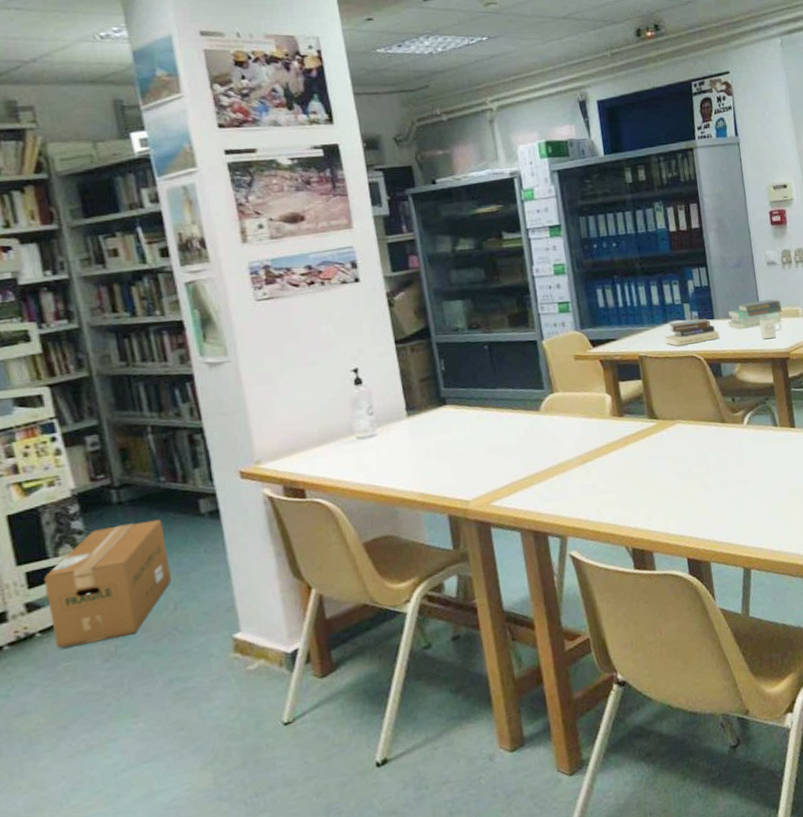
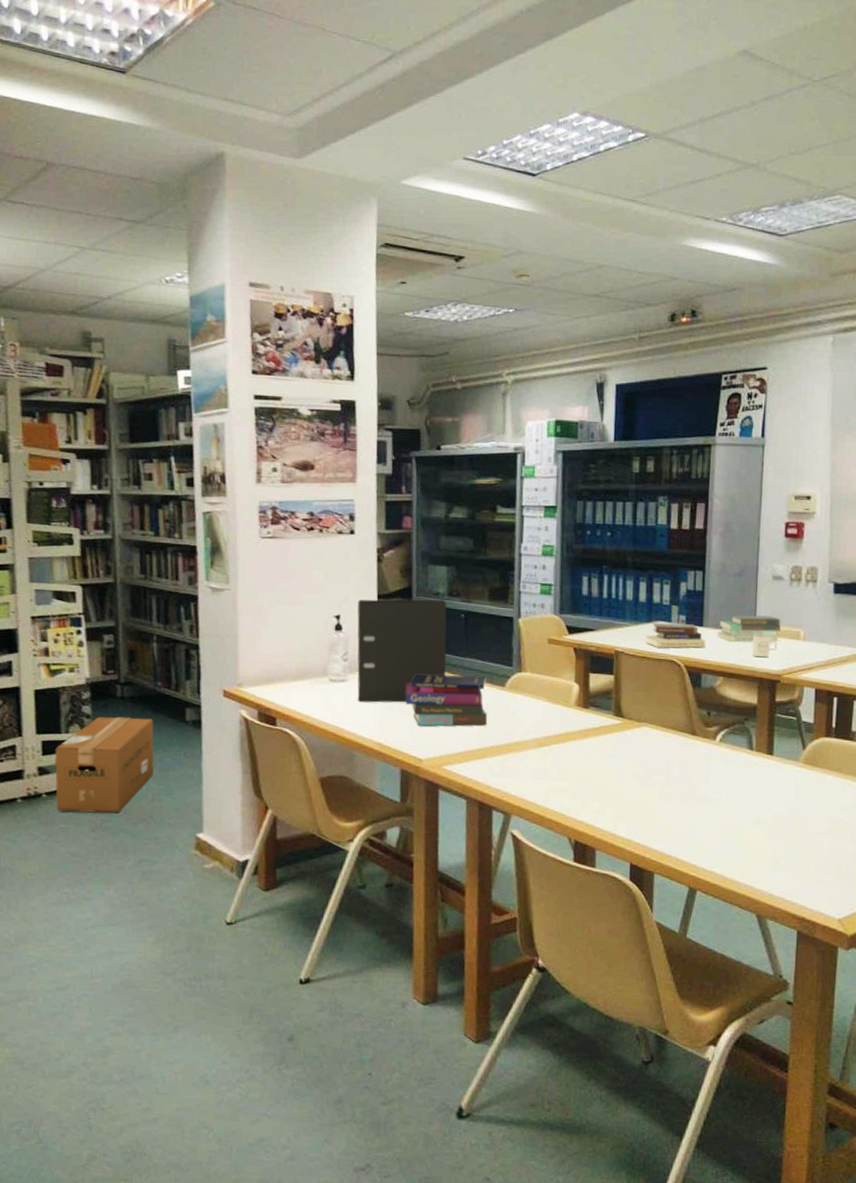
binder: none [375,334,479,455] -> present [357,599,447,702]
books: none [440,404,528,467] -> present [405,674,487,726]

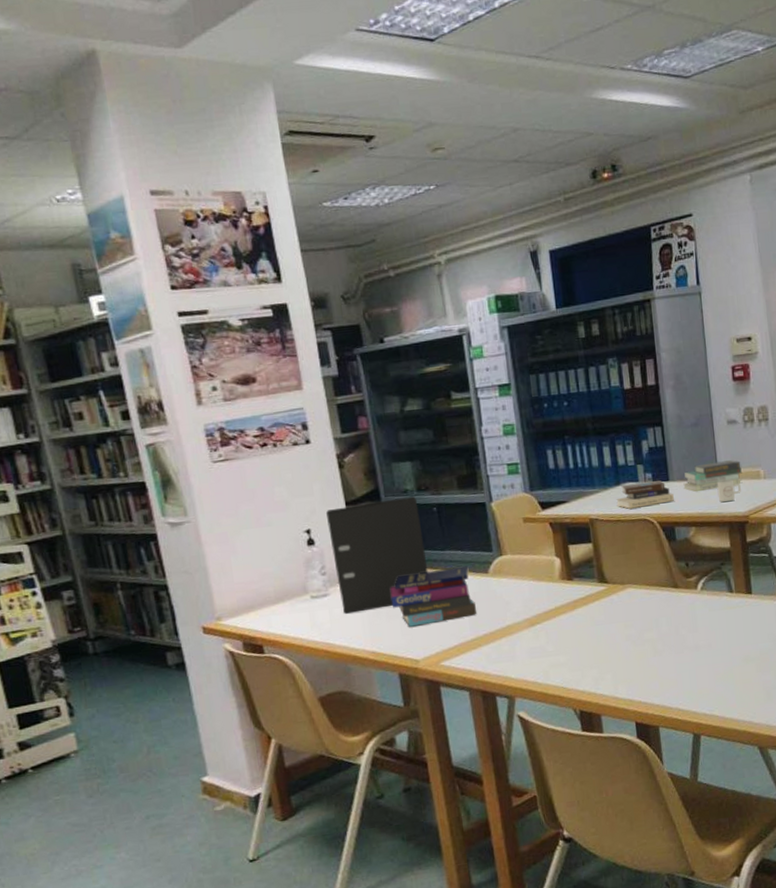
box: present [55,716,154,813] -> none [32,670,144,783]

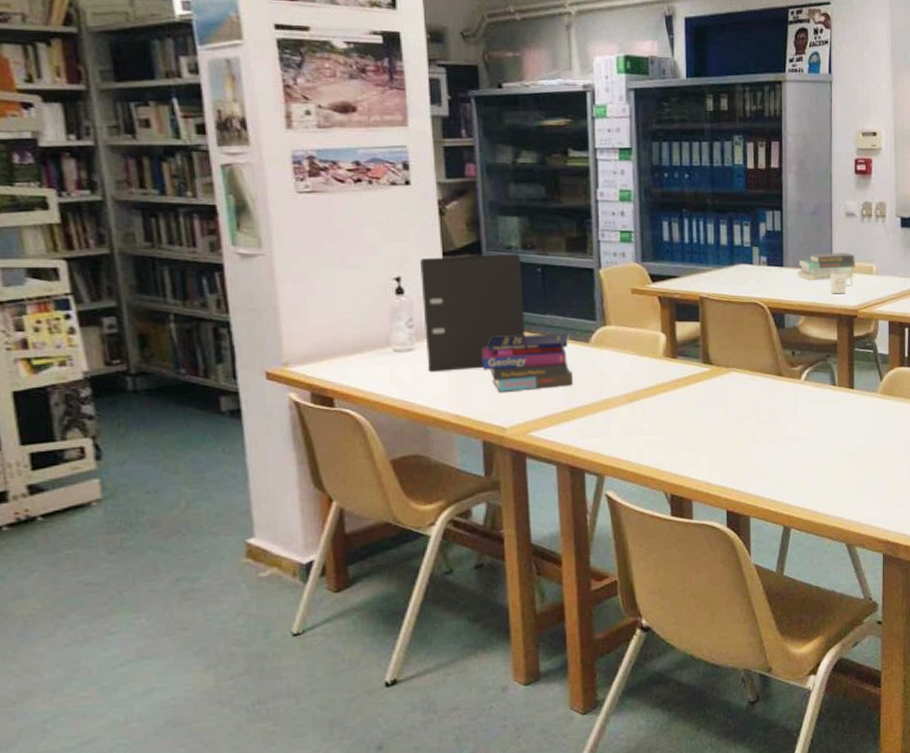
books: present [616,480,674,510] -> none [729,265,786,292]

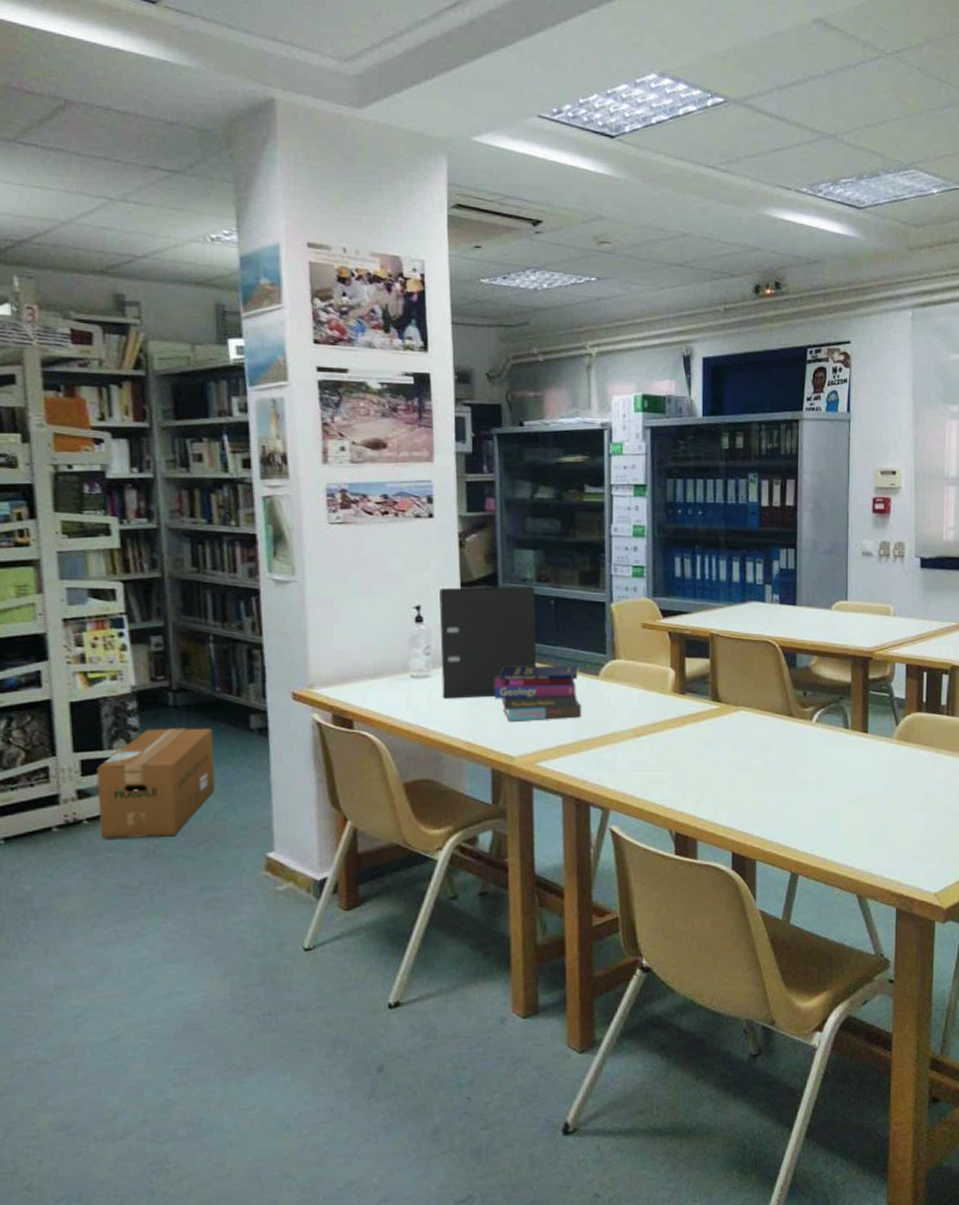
box: none [49,413,185,535] -> present [97,728,215,838]
books: present [797,253,855,281] -> none [810,592,871,621]
mug: present [830,271,853,294] -> none [844,611,869,635]

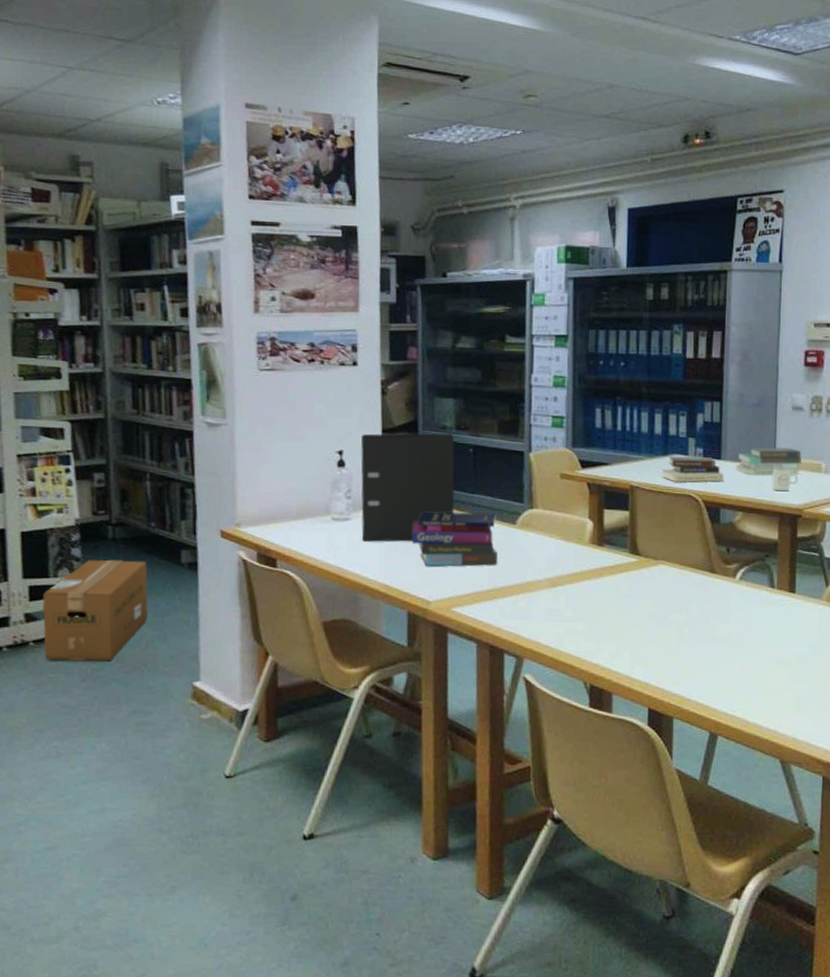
books: none [740,603,799,630] -> present [661,456,724,483]
books: none [810,592,871,621] -> present [735,447,802,476]
mug: none [844,611,869,635] -> present [772,467,798,492]

